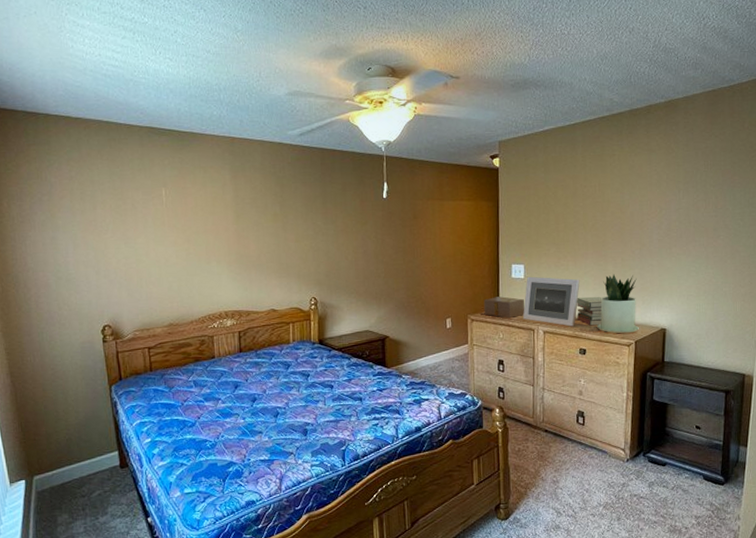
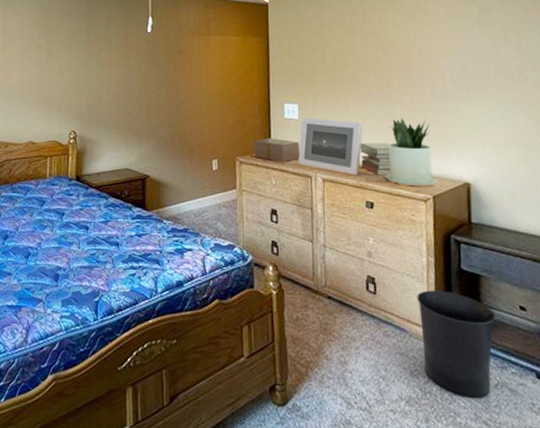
waste bin: none [617,418,676,499] -> present [416,290,495,398]

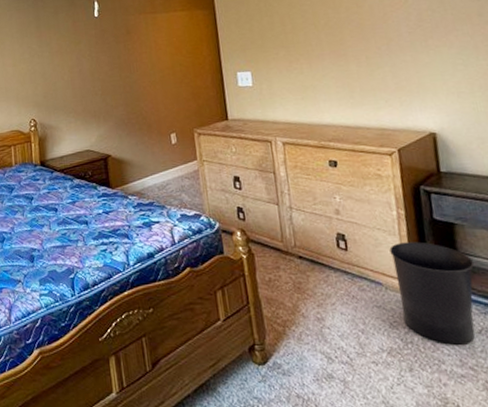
jewelry box: present [253,138,300,163] -> none [210,107,258,131]
picture frame: present [298,117,363,176] -> none [255,82,320,136]
books: present [360,142,391,176] -> none [317,100,352,134]
planter: present [384,118,438,187] -> none [345,73,402,142]

